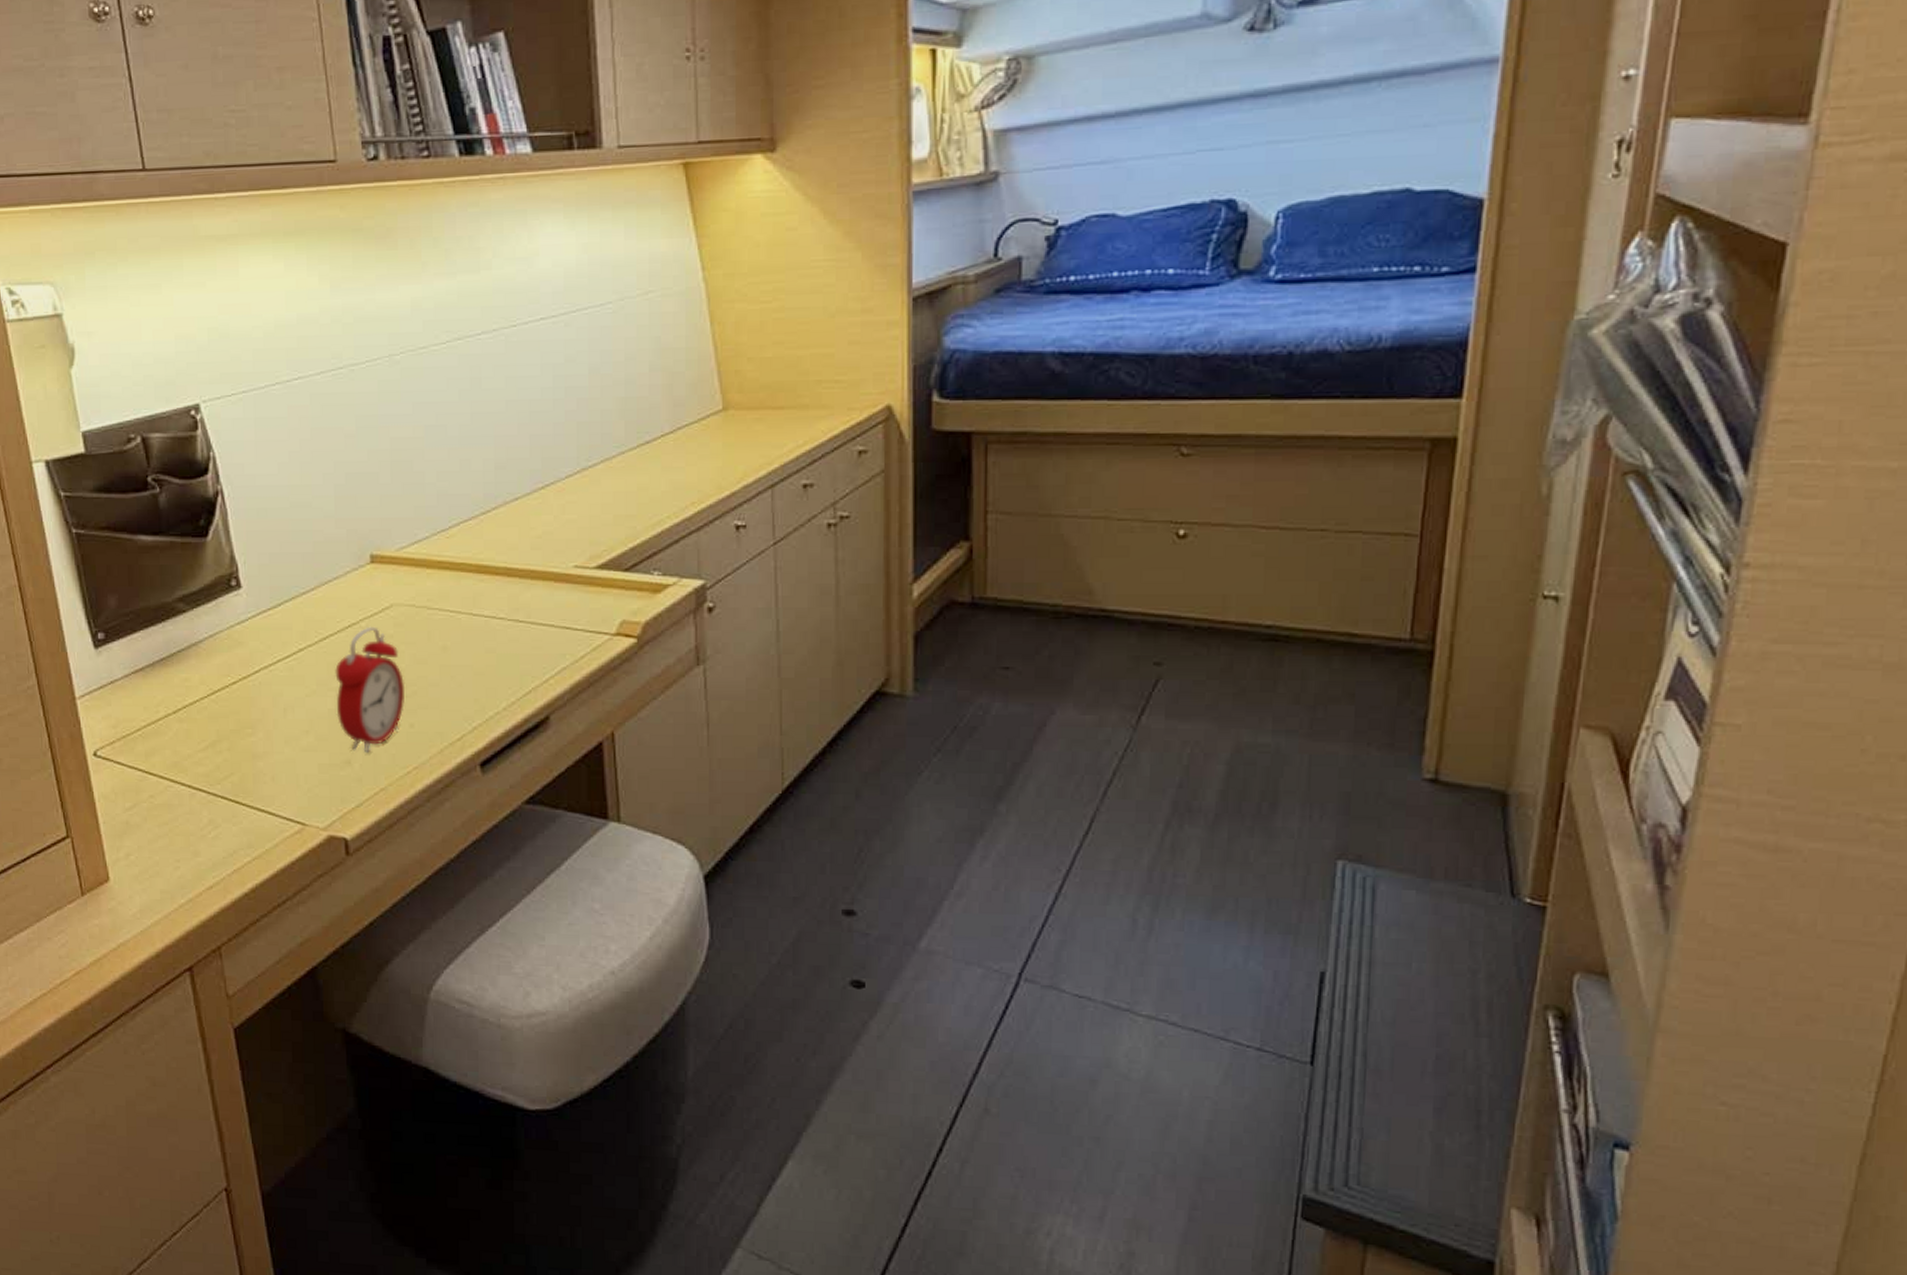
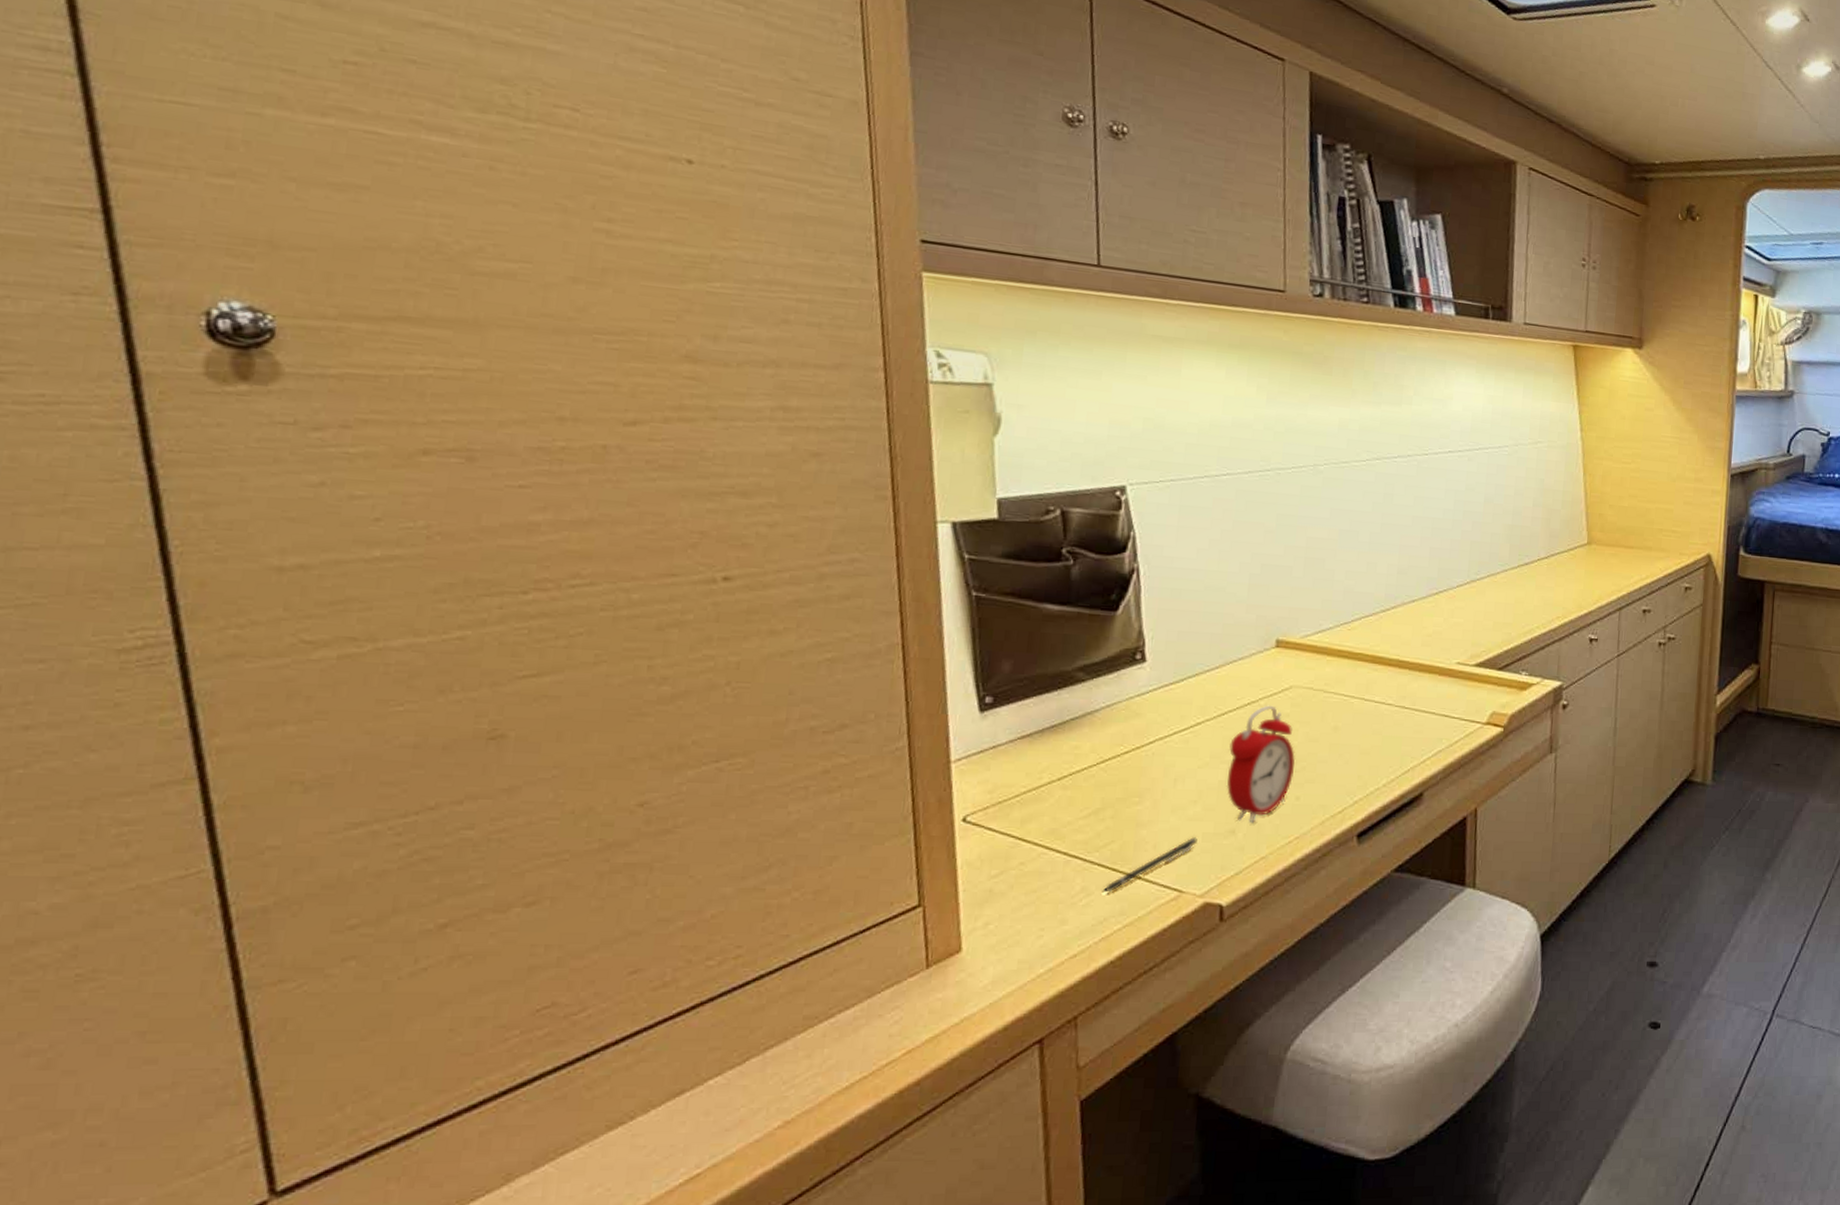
pen: none [228,768,314,825] -> present [1102,837,1197,893]

